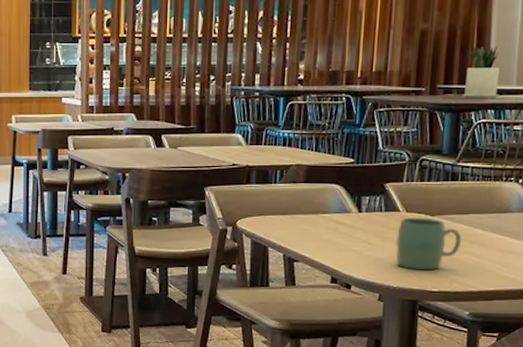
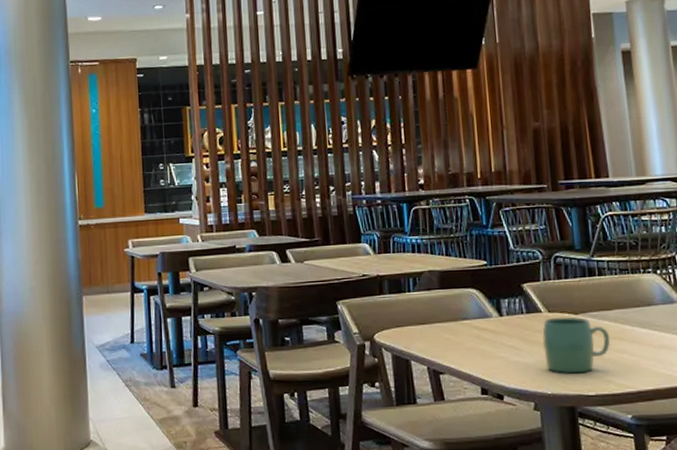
planter: present [462,45,501,99] -> none [584,138,622,193]

